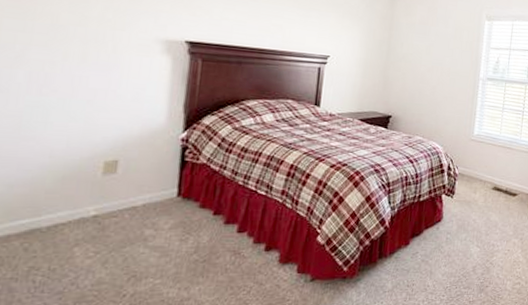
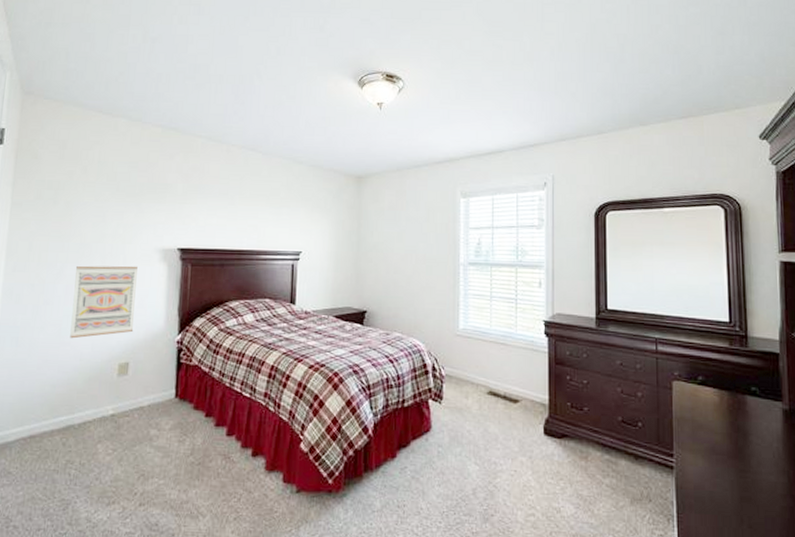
wall art: none [35,50,132,133] -> present [70,265,138,339]

